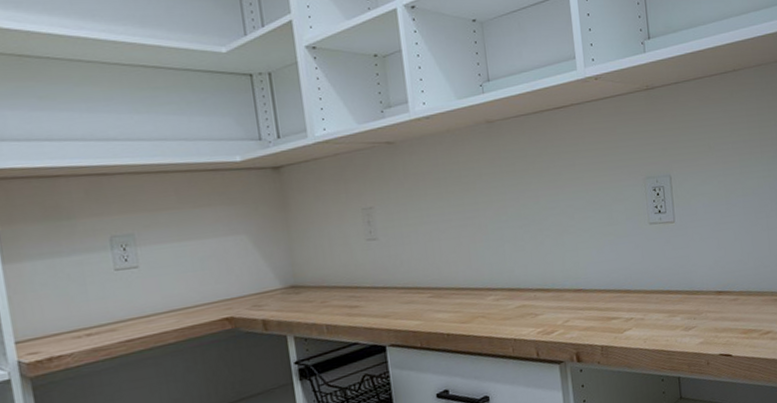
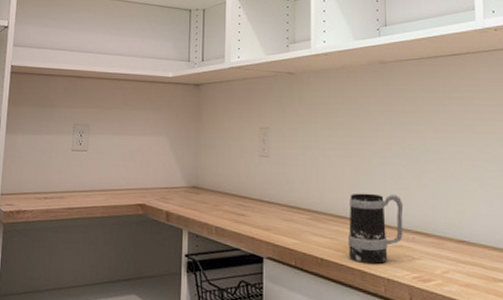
mug: none [469,256,525,330] -> present [347,193,404,265]

